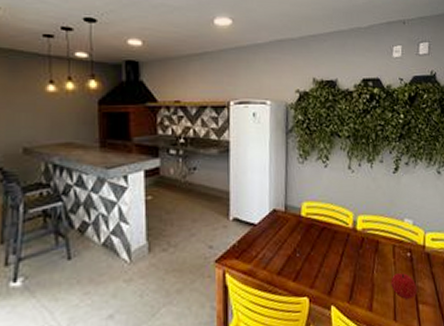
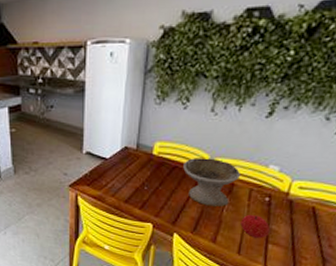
bowl: none [331,215,383,269] -> present [183,158,241,206]

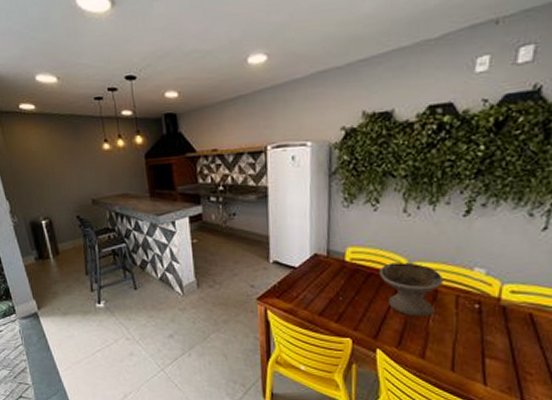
fruit: present [240,215,271,238] -> none [450,325,485,351]

